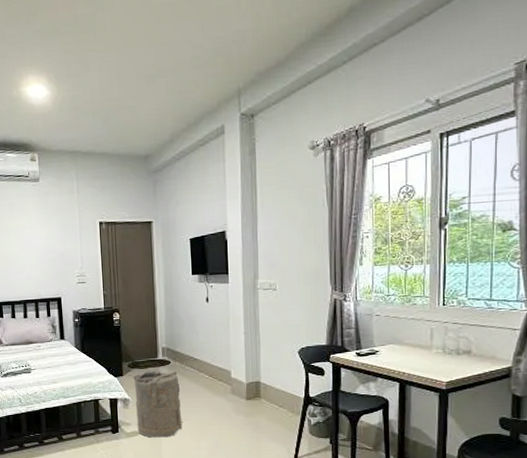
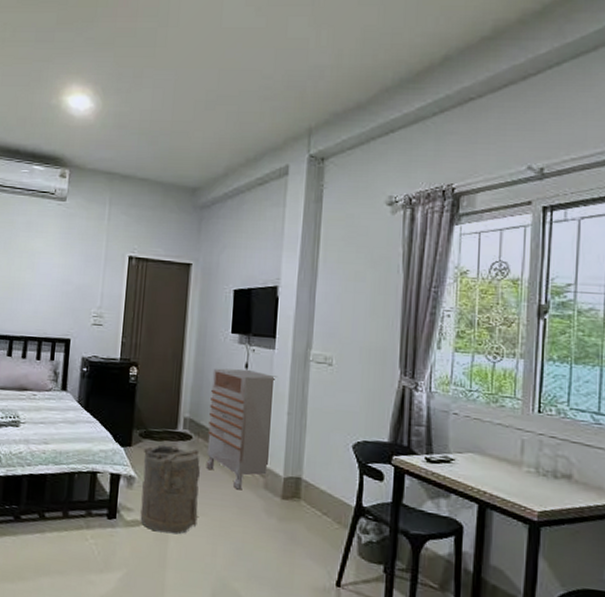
dresser: none [180,302,234,398] -> present [206,368,278,490]

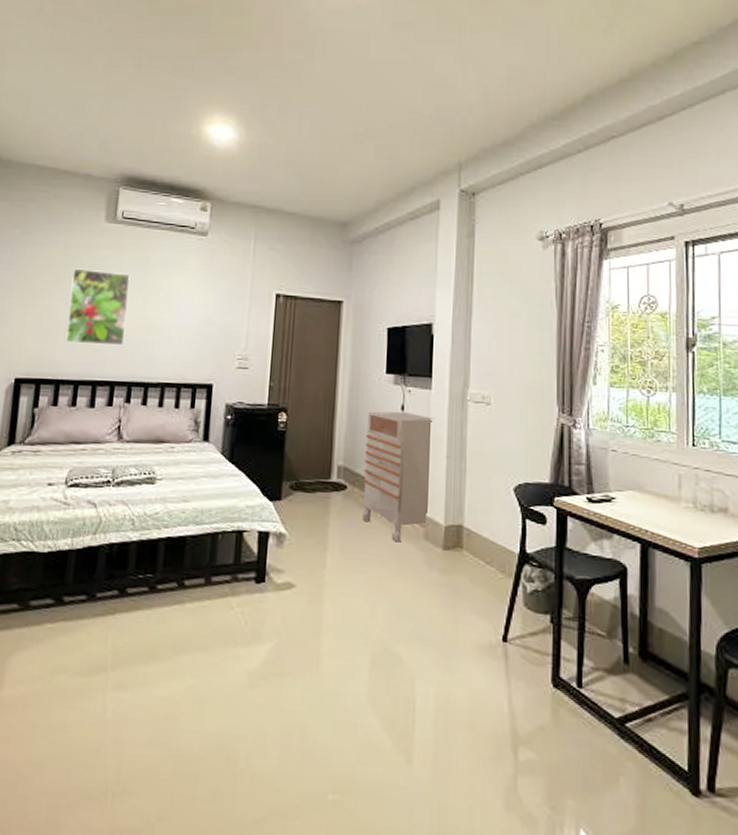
laundry hamper: present [140,444,200,535] -> none [291,496,356,596]

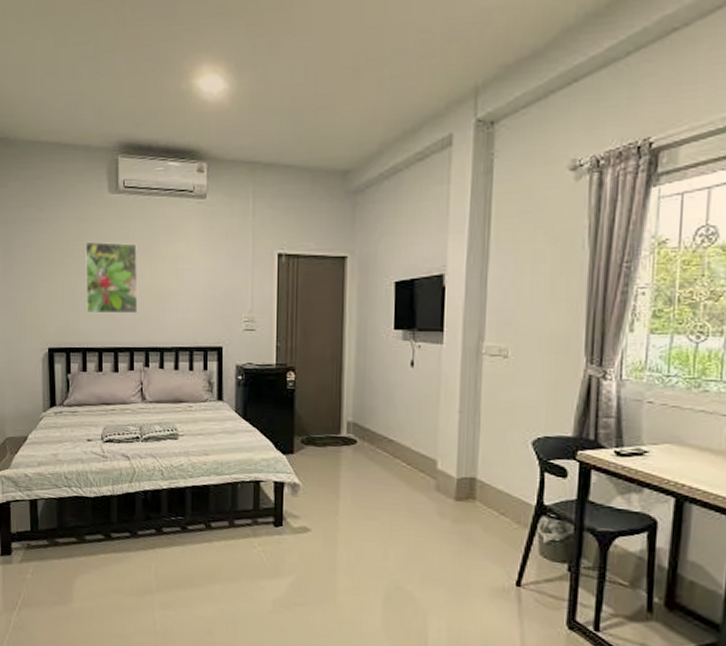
dresser: present [362,411,435,542] -> none [373,367,447,493]

